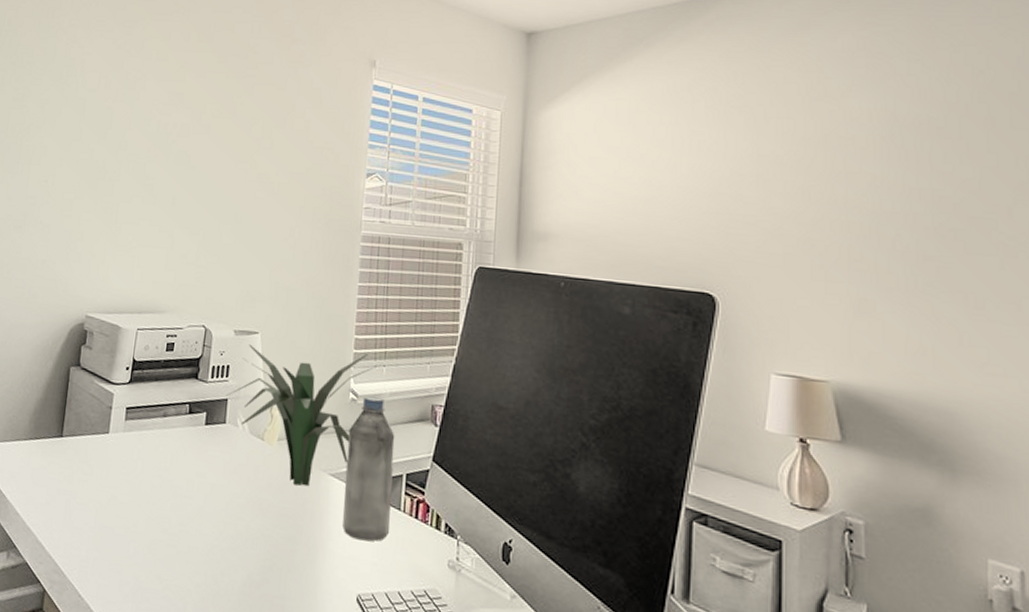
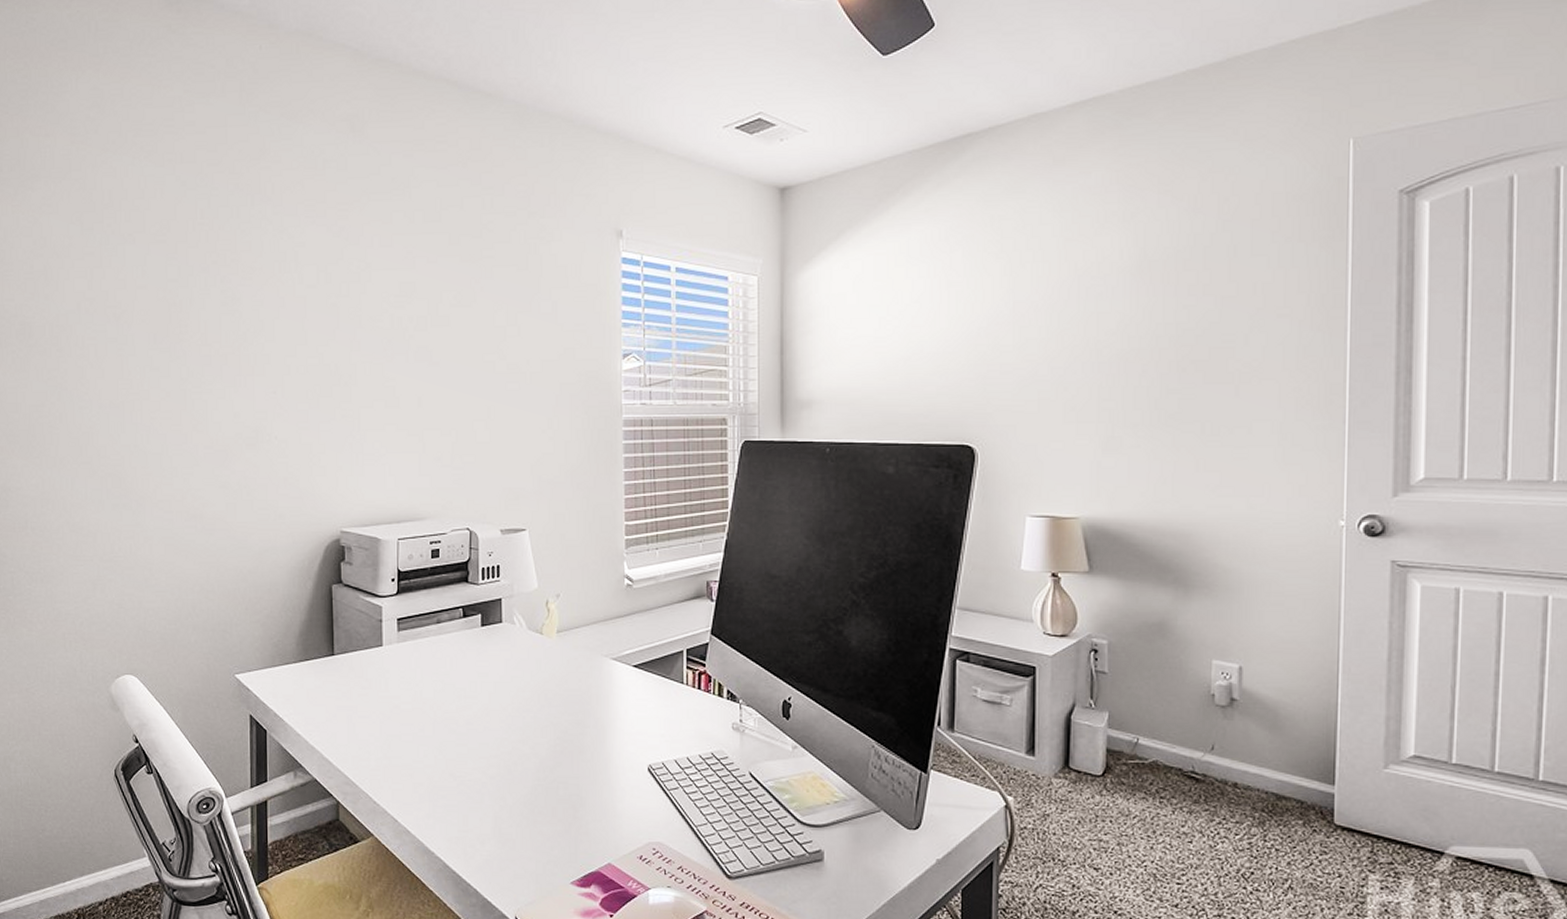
plant: present [225,344,383,487] -> none [498,539,655,673]
water bottle: present [343,396,395,542] -> none [627,580,674,716]

